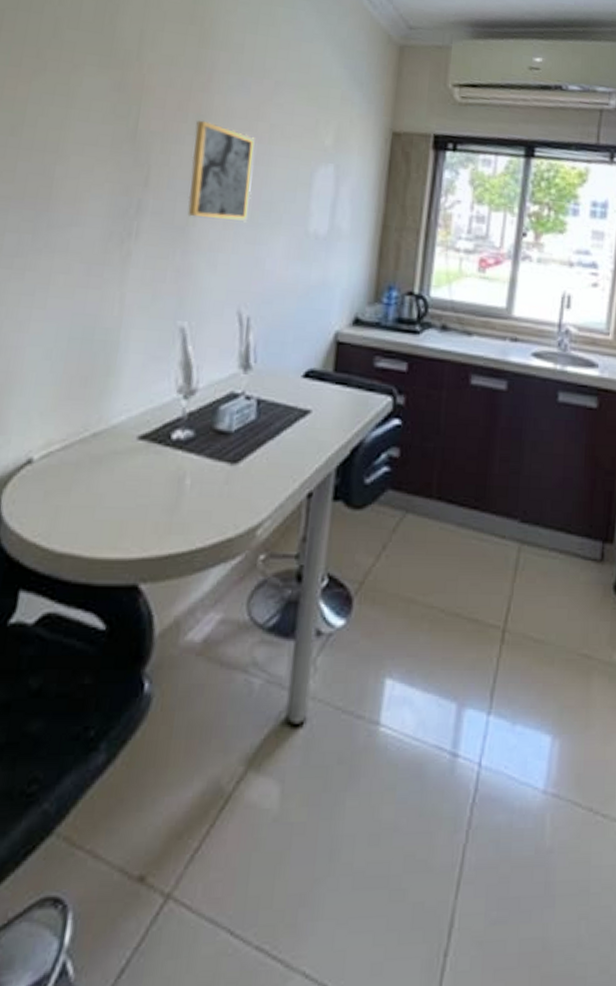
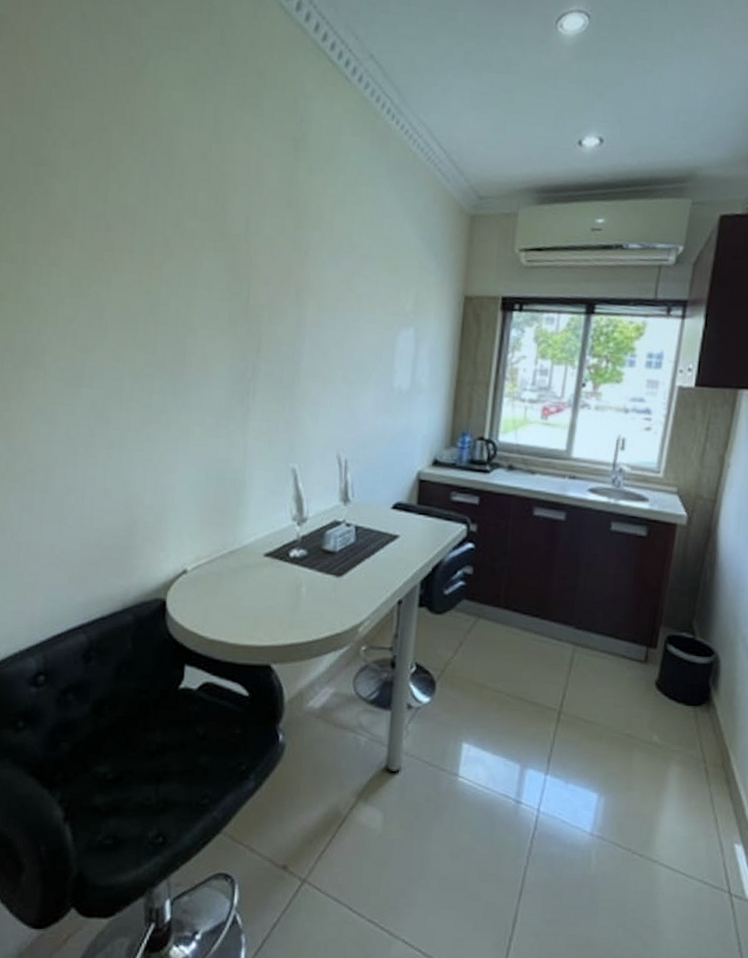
wall art: present [187,120,255,222] -> none [293,293,346,381]

